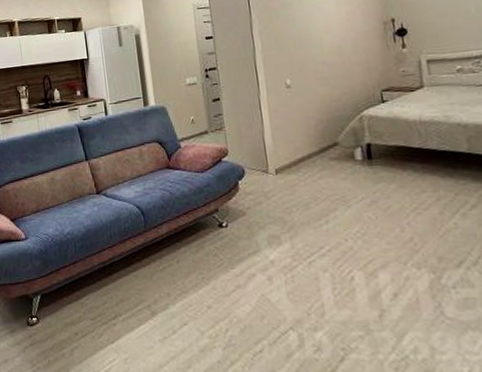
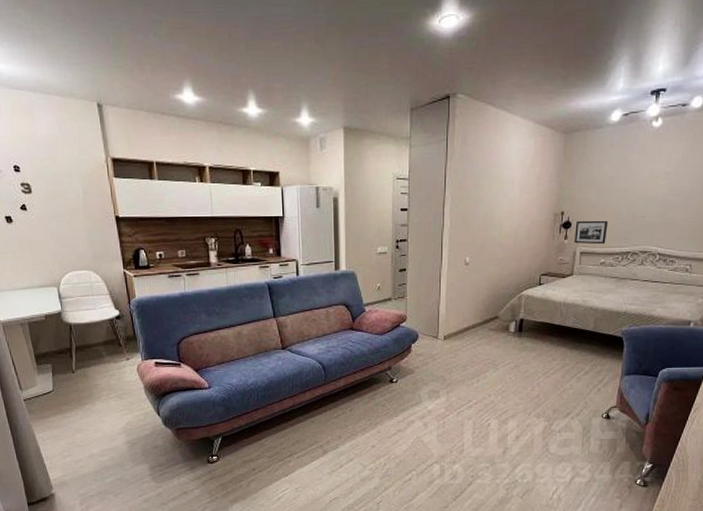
picture frame: none [412,22,458,52] -> present [574,220,609,245]

